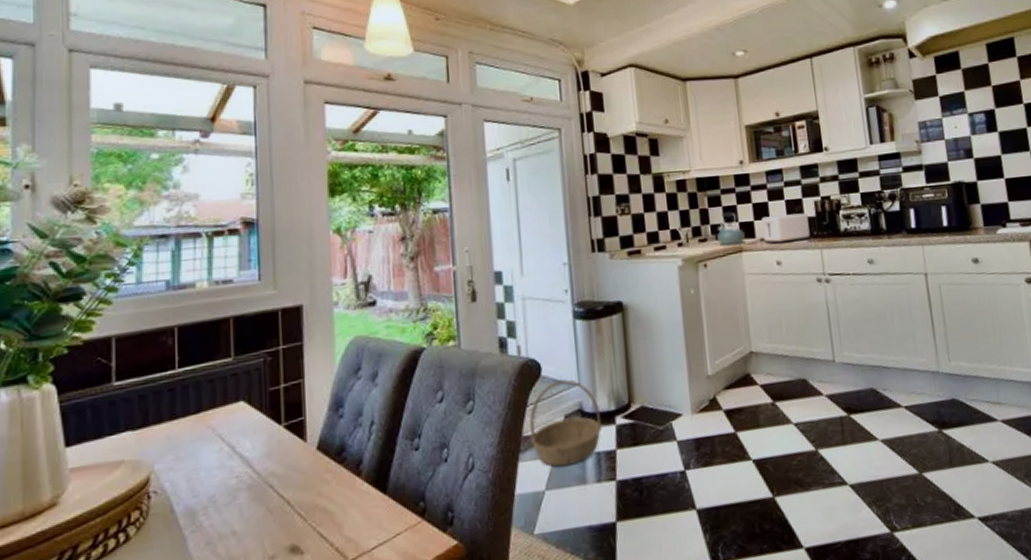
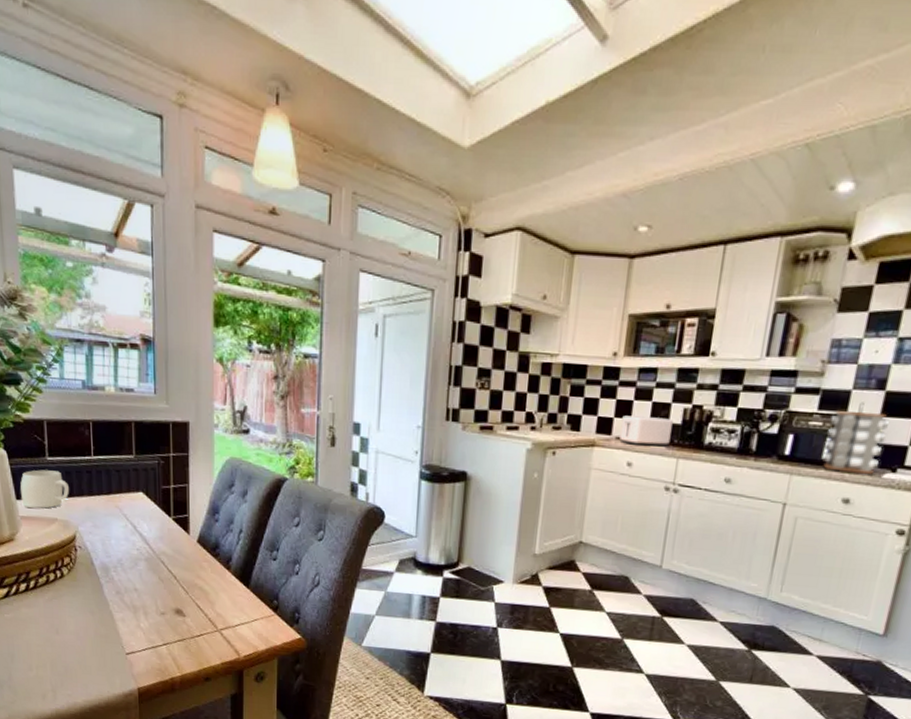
mug: none [73,397,144,455] -> present [20,469,70,509]
basket: present [529,378,603,467] -> none [368,528,431,601]
kettle: present [717,211,745,247] -> none [572,403,601,439]
spice rack: none [938,170,990,236] -> present [822,402,889,475]

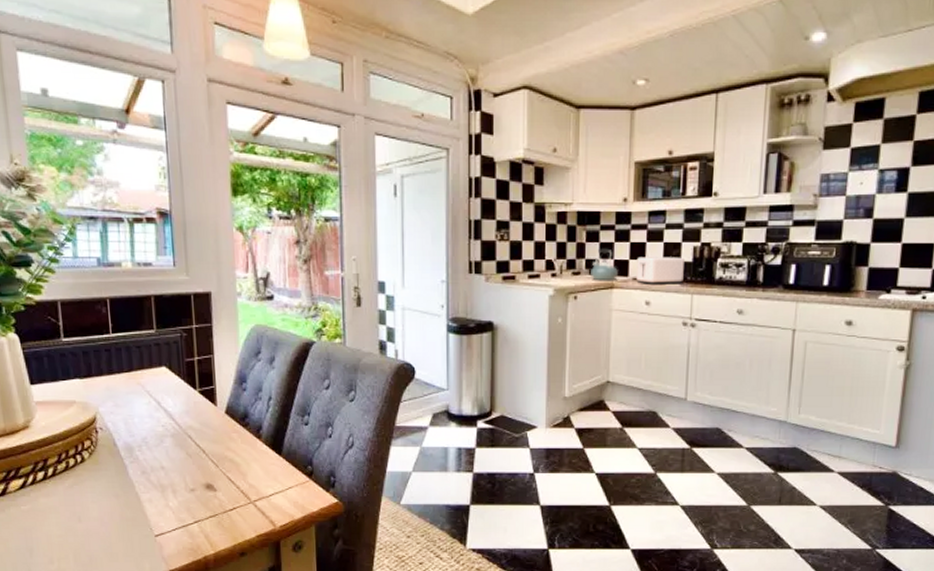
mug: present [20,469,70,509] -> none [34,352,88,393]
kettle: none [572,403,601,439] -> present [591,248,618,281]
spice rack: present [822,402,889,475] -> none [824,230,879,297]

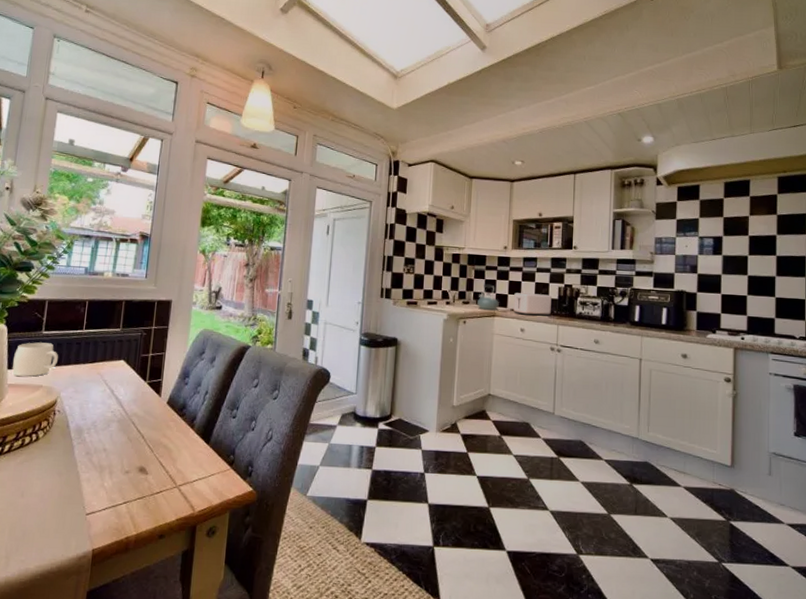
mug: none [34,352,88,393] -> present [12,342,59,377]

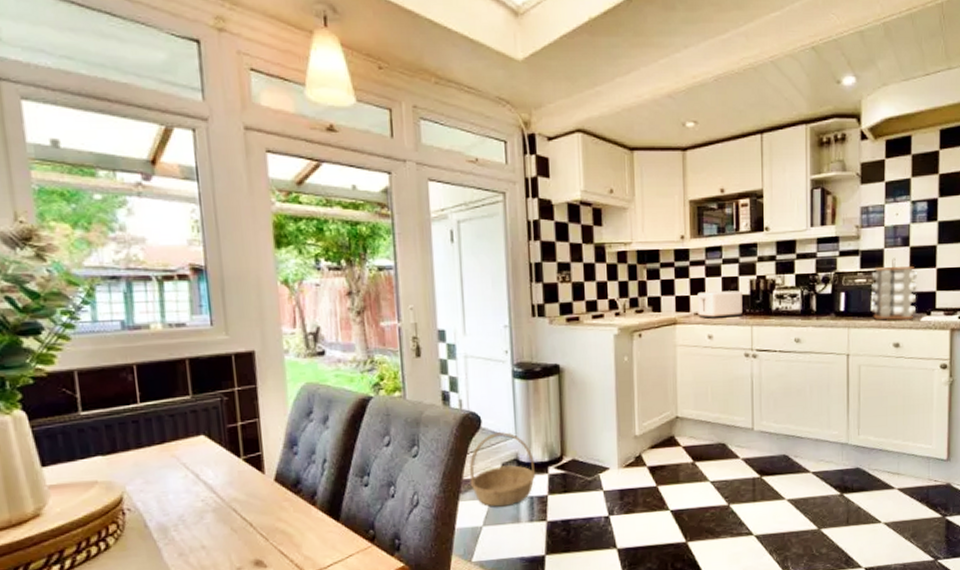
mug: present [12,342,59,377] -> none [46,426,112,475]
basket: none [314,387,369,451] -> present [469,431,536,507]
kettle: present [477,284,499,311] -> none [653,285,680,318]
spice rack: none [663,281,704,336] -> present [872,258,917,321]

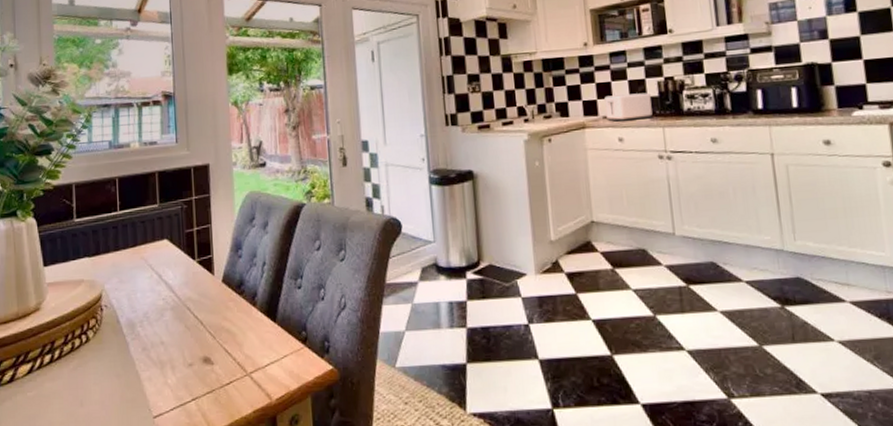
basket: present [469,431,536,507] -> none [391,236,455,312]
spice rack: present [872,258,917,321] -> none [789,51,845,117]

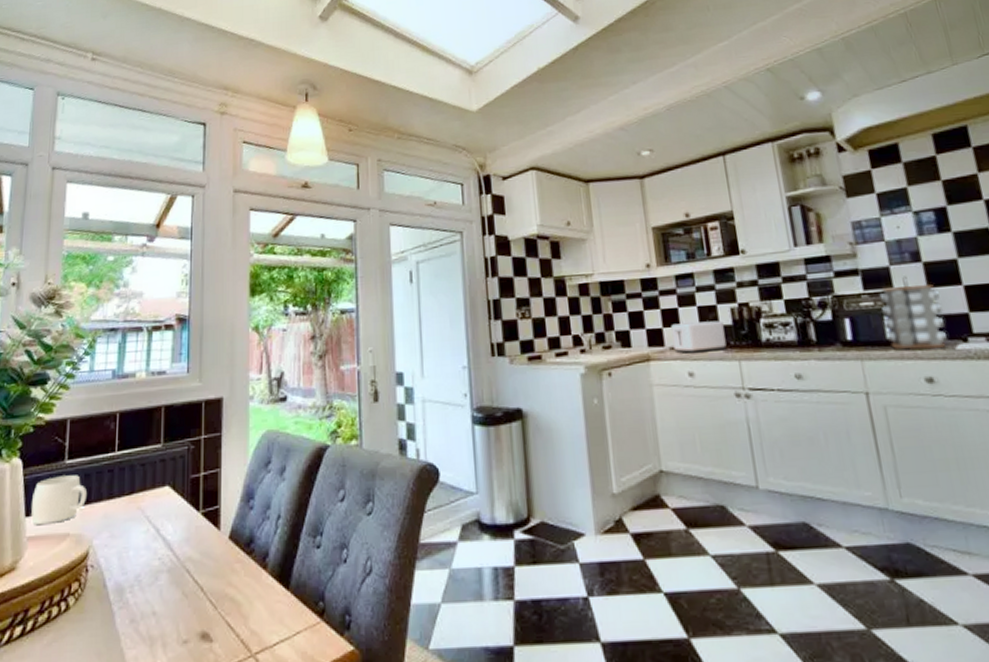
mug: none [48,231,97,274] -> present [31,475,88,526]
spice rack: none [789,51,845,117] -> present [879,276,947,350]

